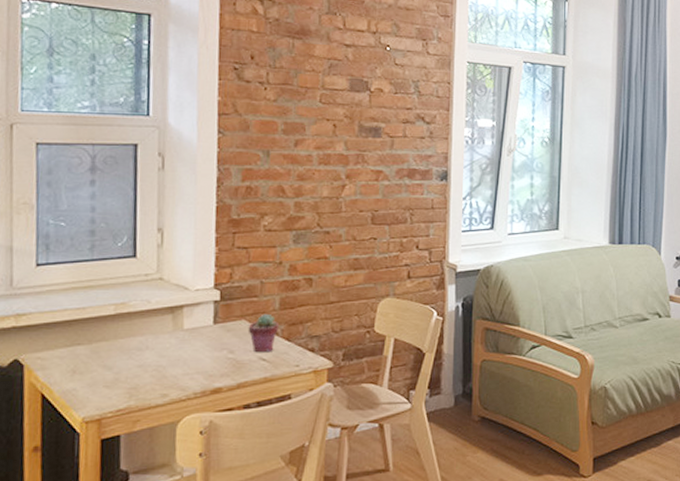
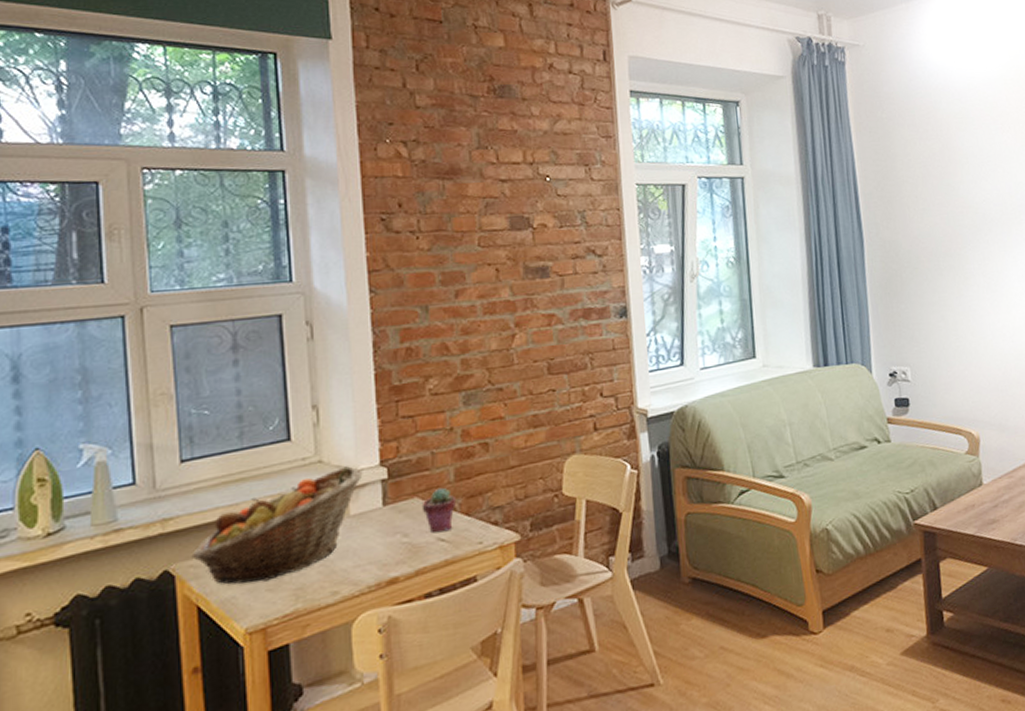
fruit basket: none [40,286,198,379] -> present [191,466,363,585]

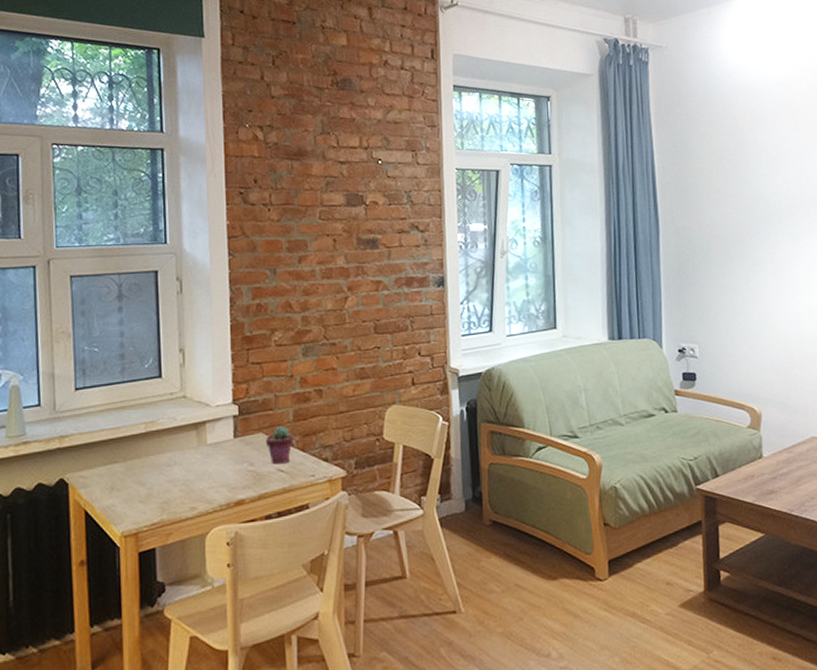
fruit basket: present [191,466,363,585] -> none [81,402,219,495]

